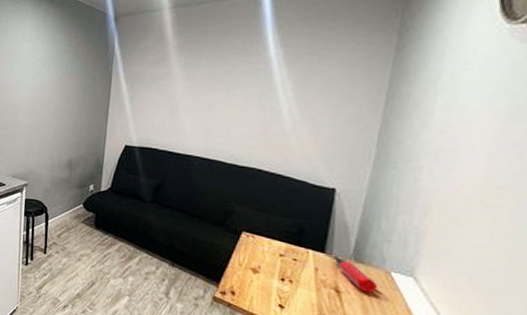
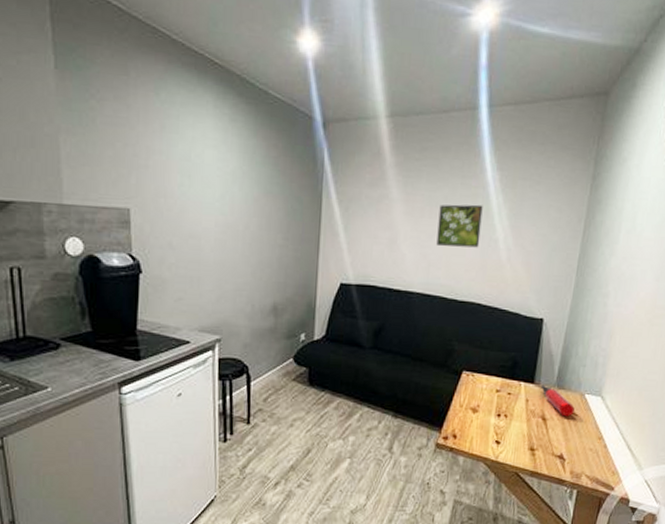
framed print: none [216,78,265,118] -> present [436,204,483,248]

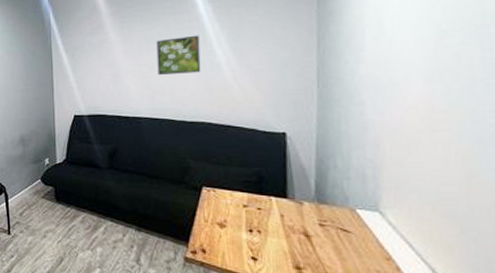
water bottle: present [541,384,575,417] -> none [296,199,345,234]

